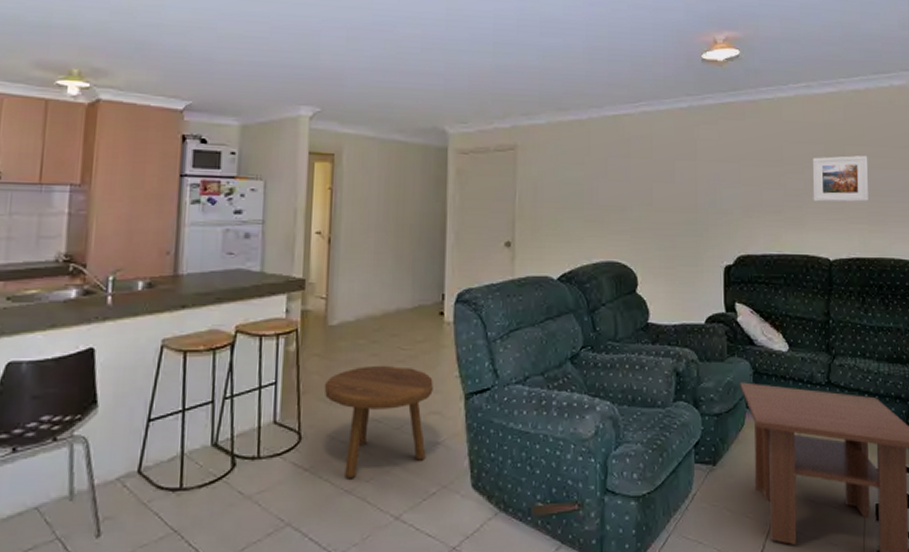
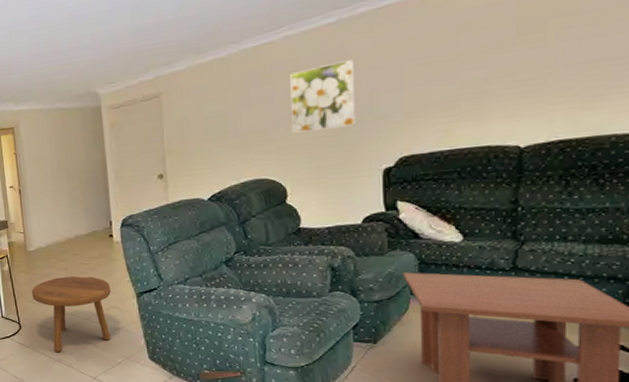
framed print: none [646,148,702,217] -> present [290,60,356,133]
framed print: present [812,156,869,202] -> none [498,25,582,89]

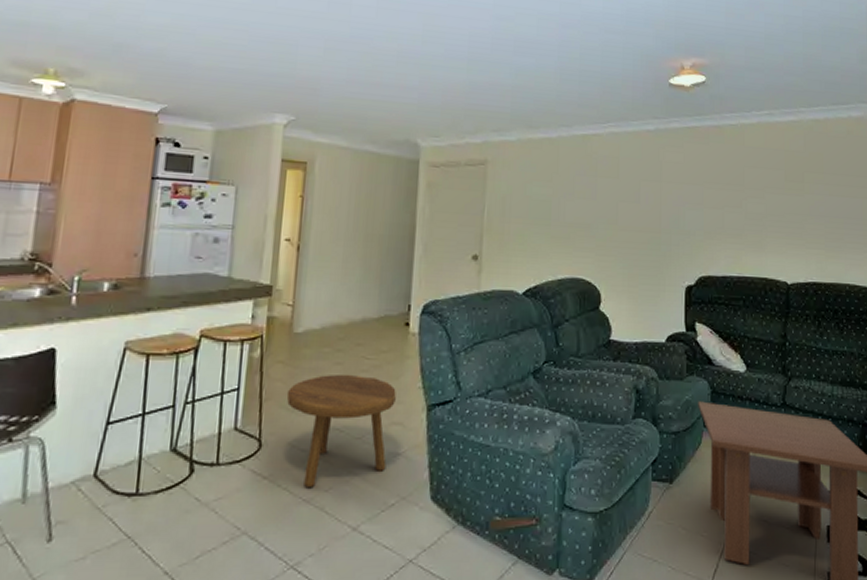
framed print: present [290,60,356,133] -> none [611,169,667,237]

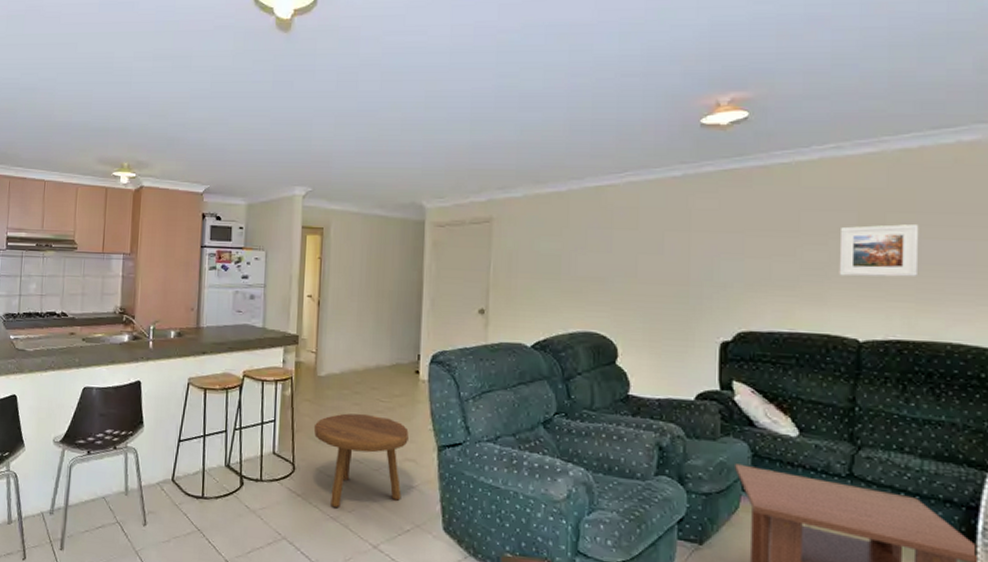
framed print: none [772,182,827,228] -> present [839,224,919,278]

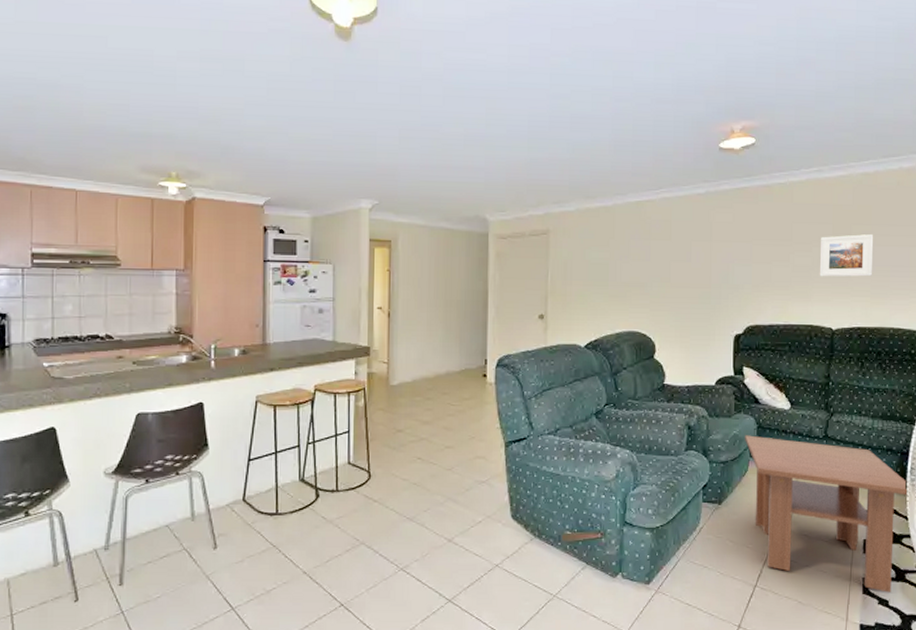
footstool: present [313,413,409,507] -> none [388,418,478,508]

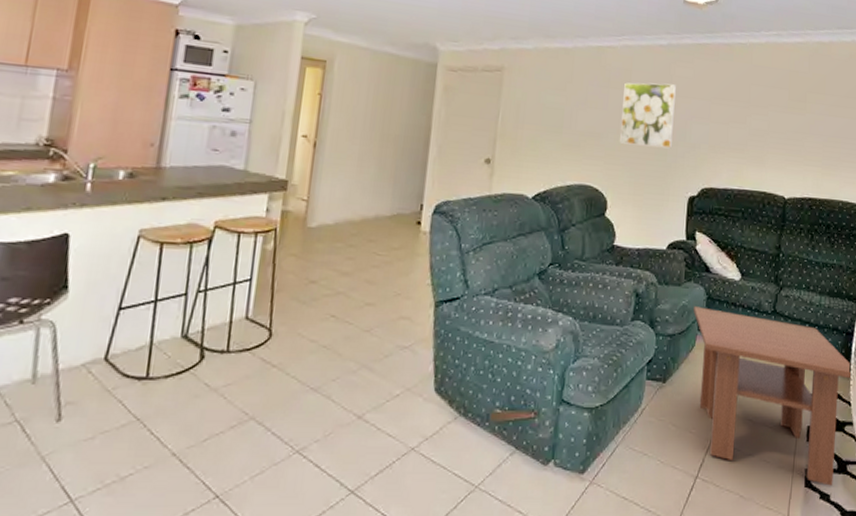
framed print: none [664,230,717,292] -> present [620,82,677,149]
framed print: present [819,234,874,277] -> none [774,101,827,147]

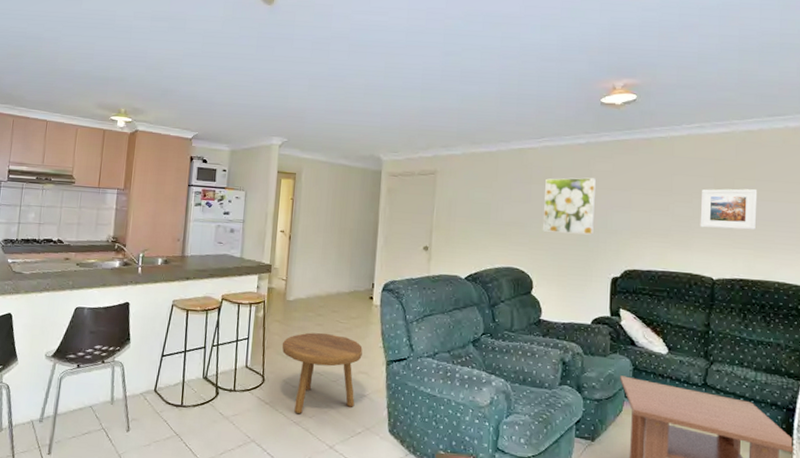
footstool: none [298,269,406,376] -> present [282,332,363,413]
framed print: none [774,101,827,147] -> present [700,189,758,230]

